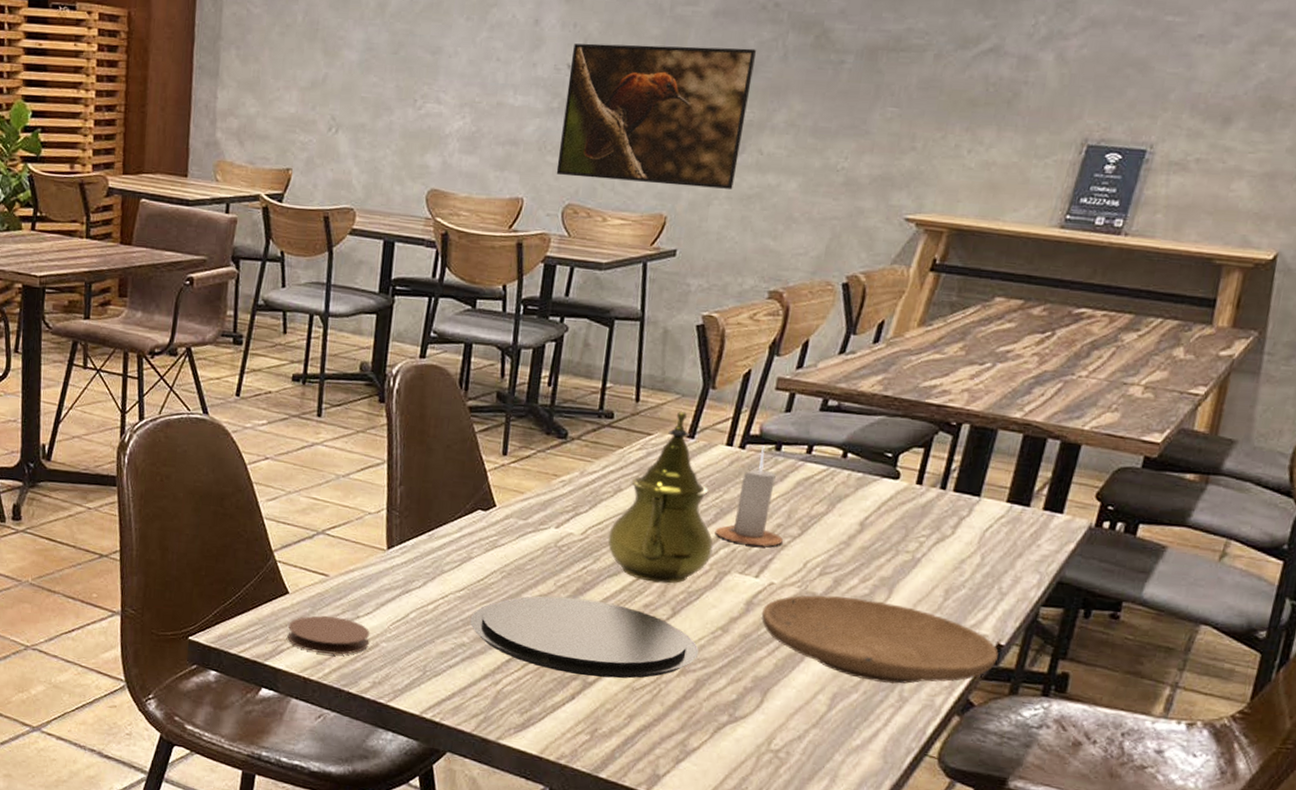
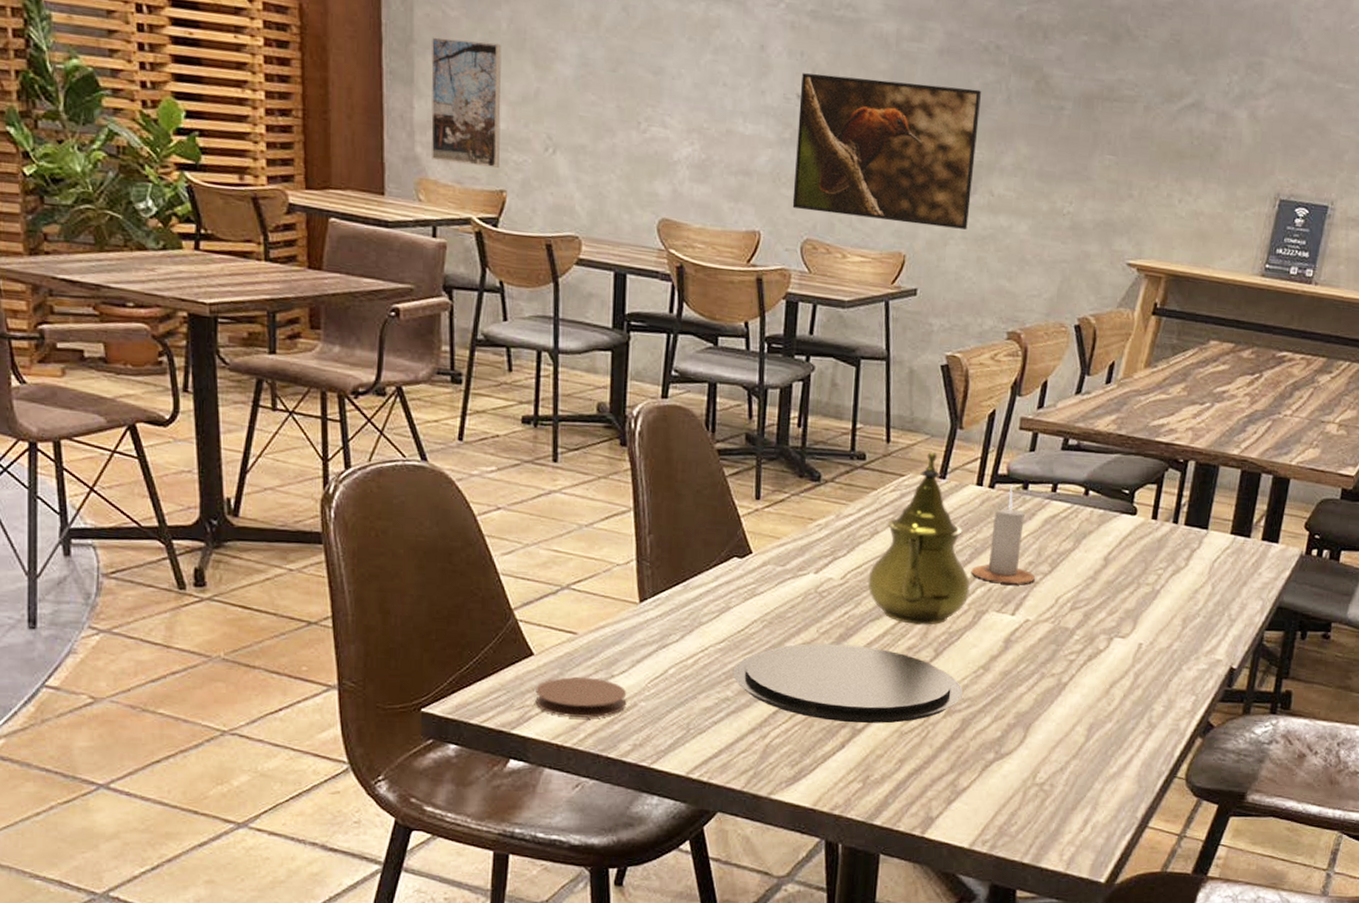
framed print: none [229,33,296,148] -> present [431,37,502,168]
plate: present [761,595,999,685] -> none [1019,629,1233,712]

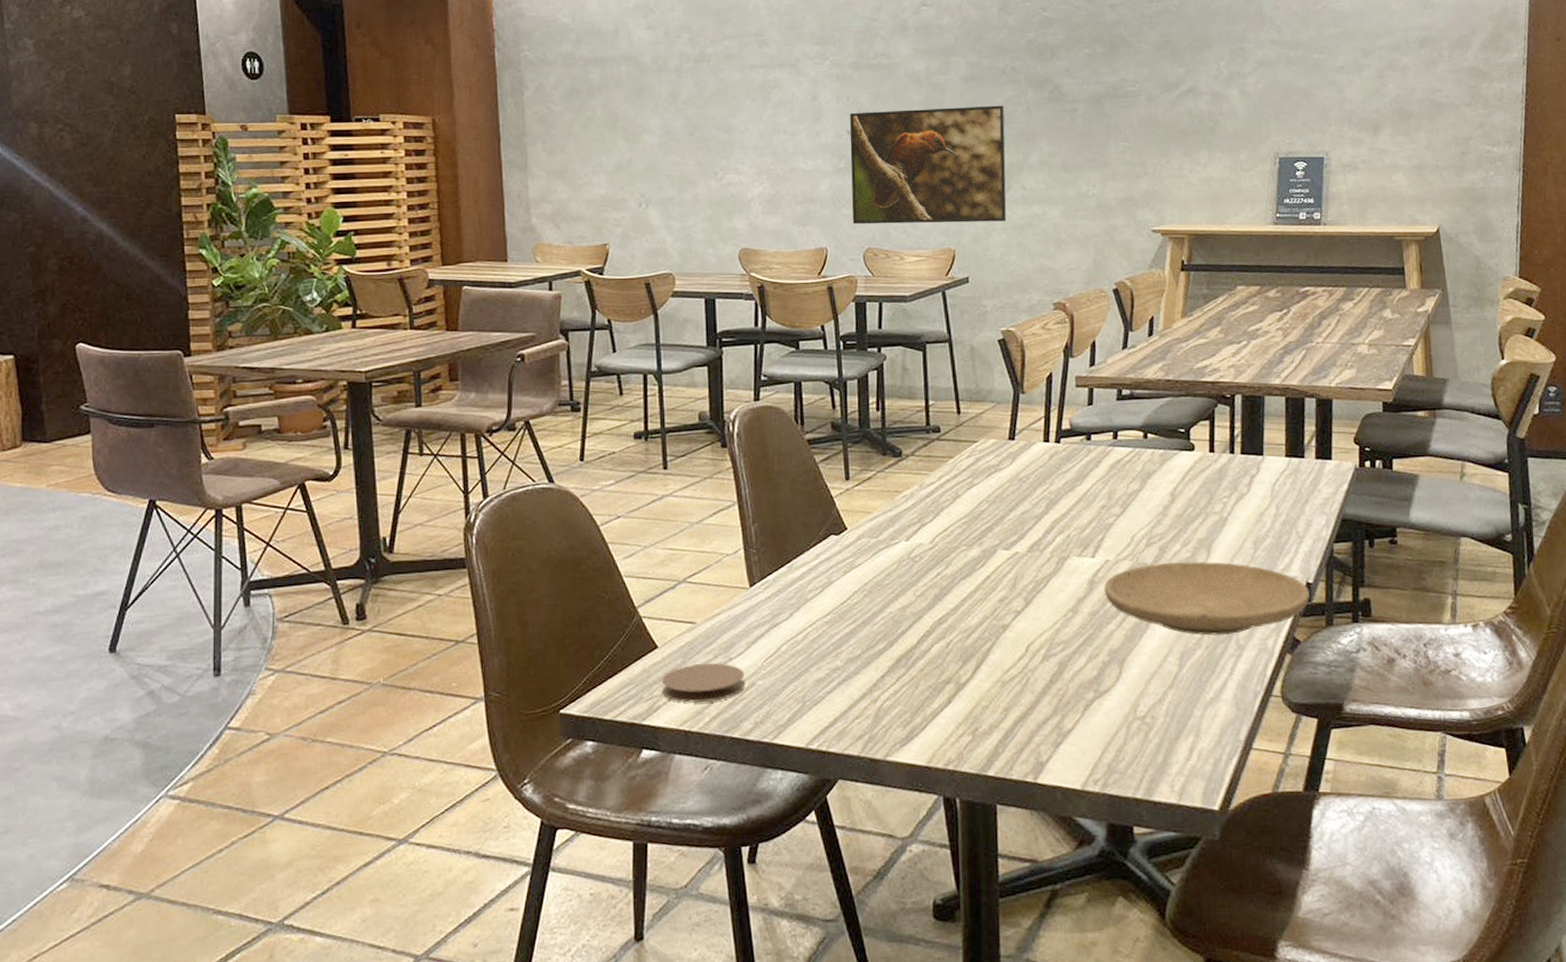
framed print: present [431,37,502,168] -> none [541,127,602,228]
plate: present [732,643,963,724] -> none [840,603,1056,679]
teapot: present [867,452,970,625] -> none [955,418,1050,577]
candle: present [971,485,1035,585] -> none [1049,438,1109,530]
plate: none [1019,629,1233,712] -> present [1103,561,1311,636]

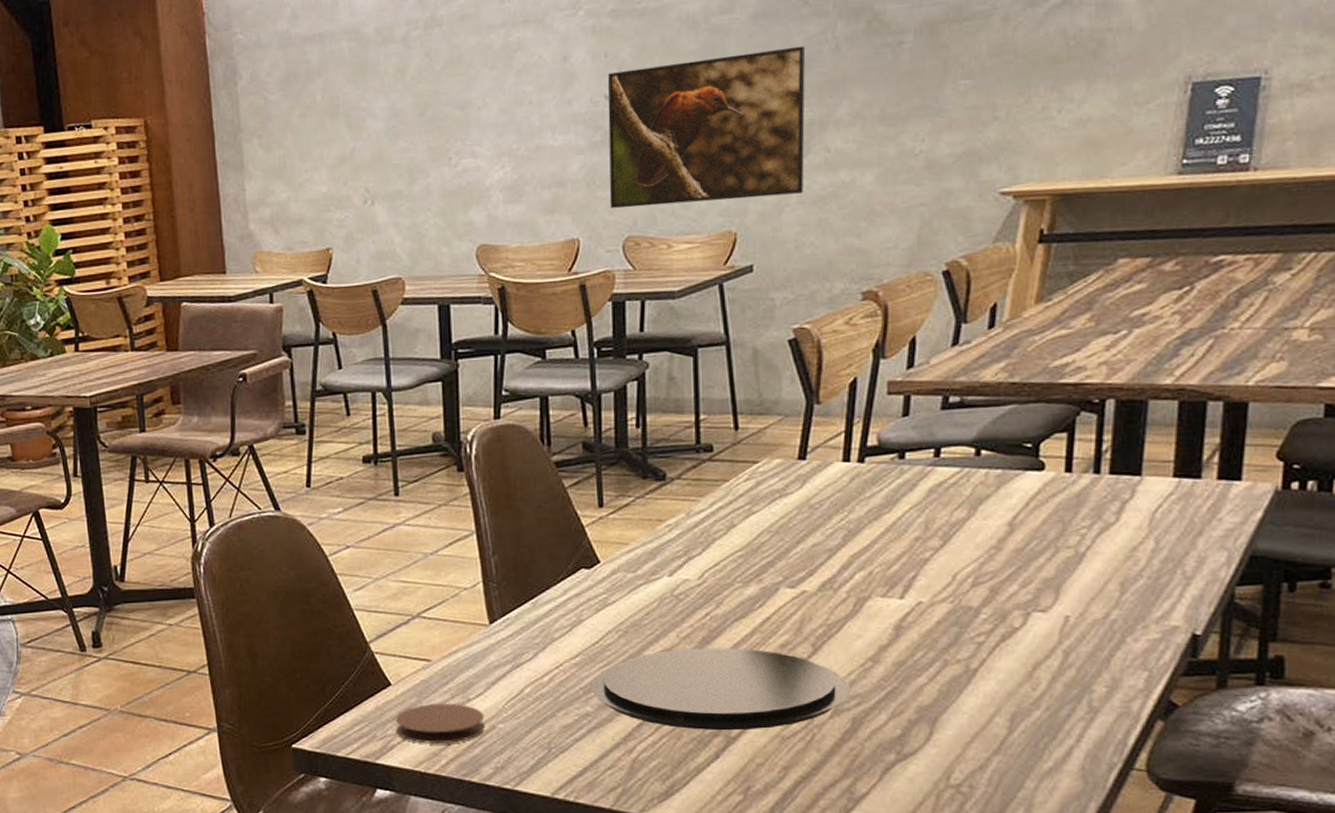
plate: none [840,603,1056,679] -> present [590,647,850,731]
plate: present [1103,561,1311,636] -> none [913,605,1197,696]

